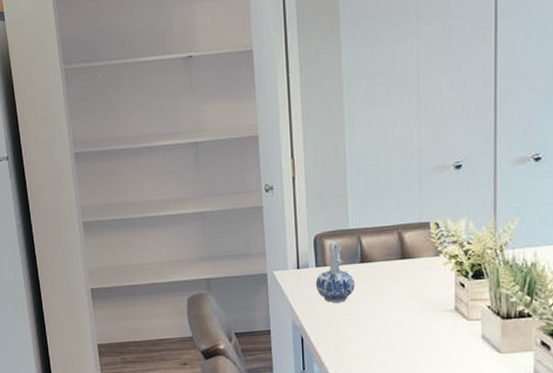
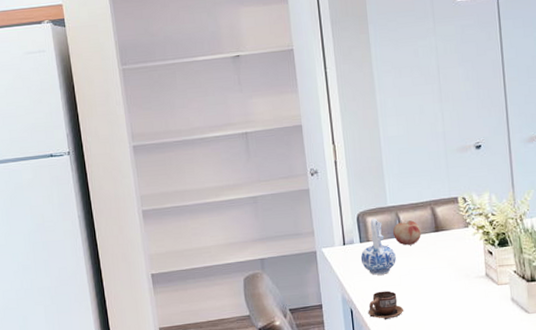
cup: none [320,320,360,351] -> present [368,290,404,320]
fruit: none [352,245,385,273] -> present [392,220,421,246]

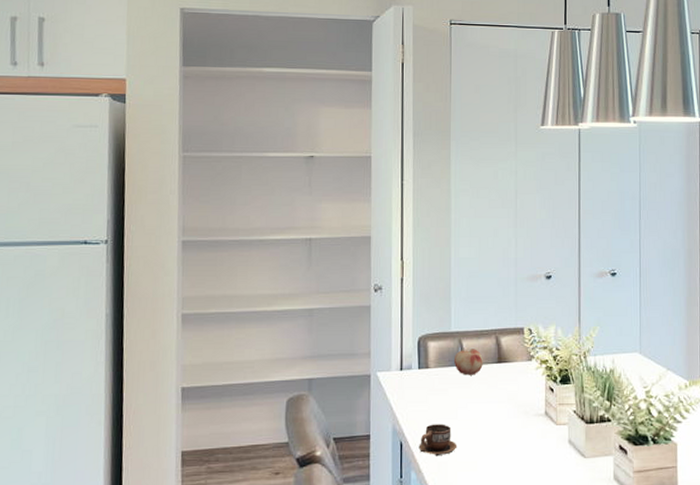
ceramic pitcher: present [361,219,396,275] -> none [418,344,454,406]

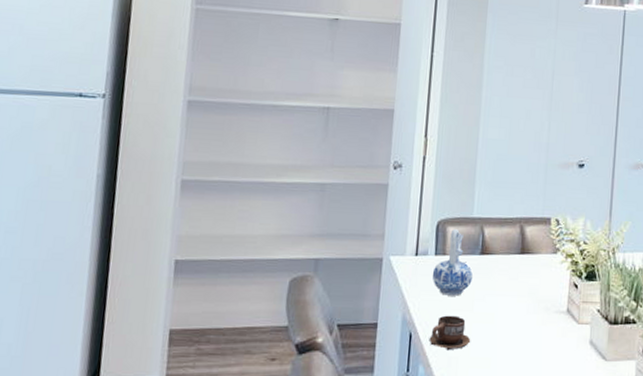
ceramic pitcher: none [418,344,454,406] -> present [433,229,473,296]
fruit: present [453,349,483,376] -> none [473,237,505,266]

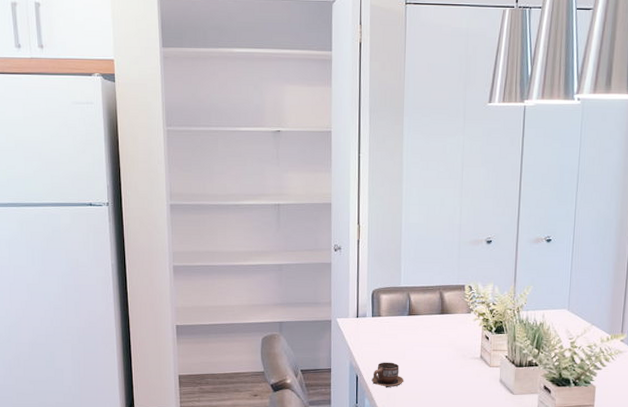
ceramic pitcher: present [433,229,473,296] -> none [371,296,403,347]

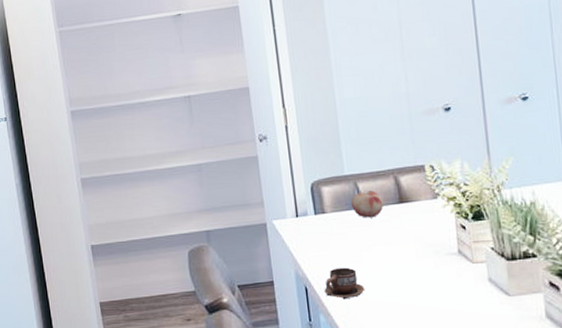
fruit: none [402,301,428,324] -> present [350,190,383,218]

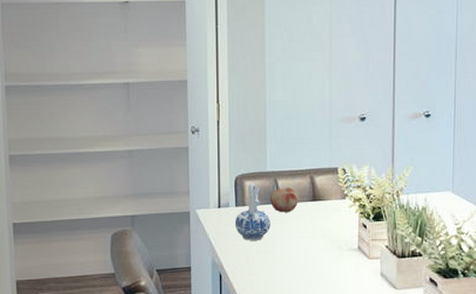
ceramic pitcher: none [316,188,355,250] -> present [236,183,270,241]
cup: present [324,267,365,300] -> none [237,257,274,287]

